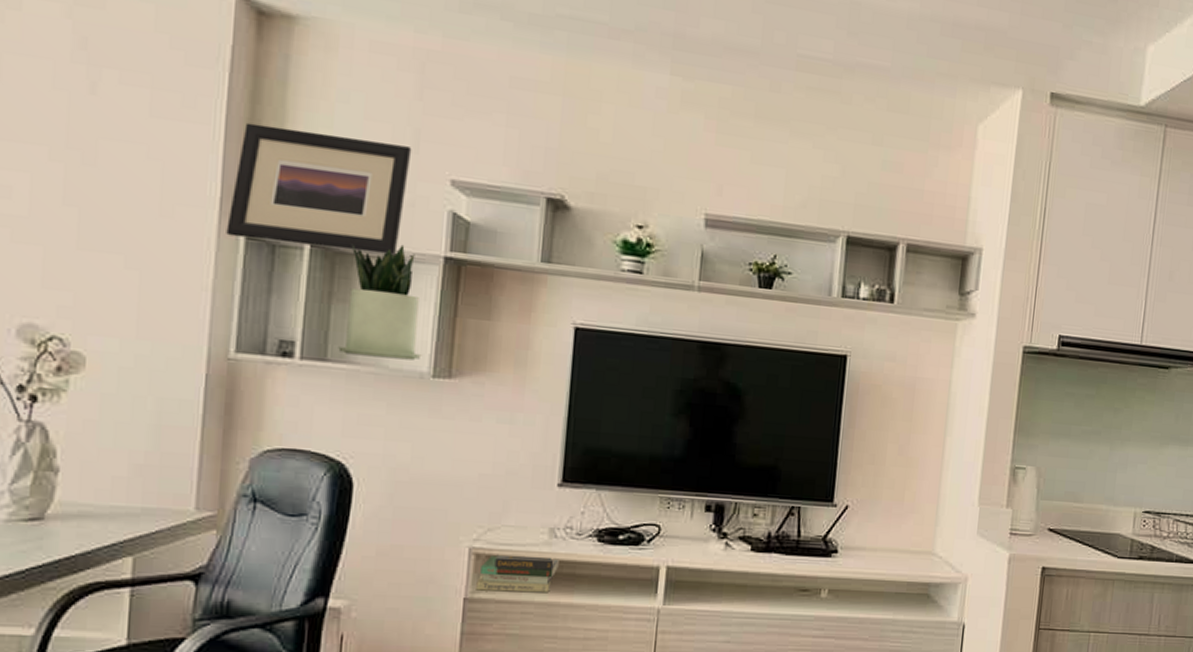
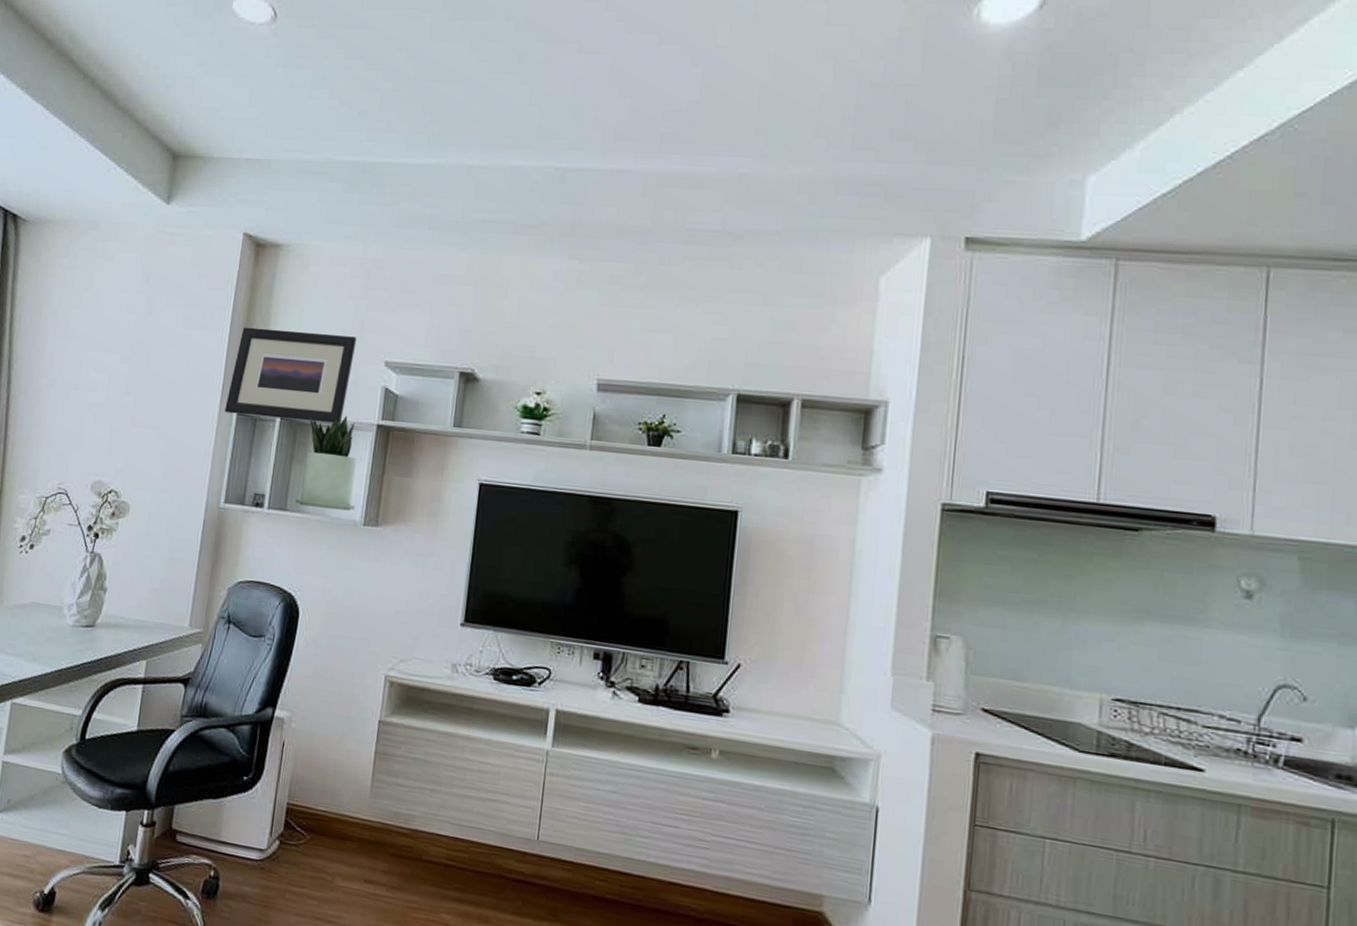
books: present [476,554,559,593] -> none [389,683,459,723]

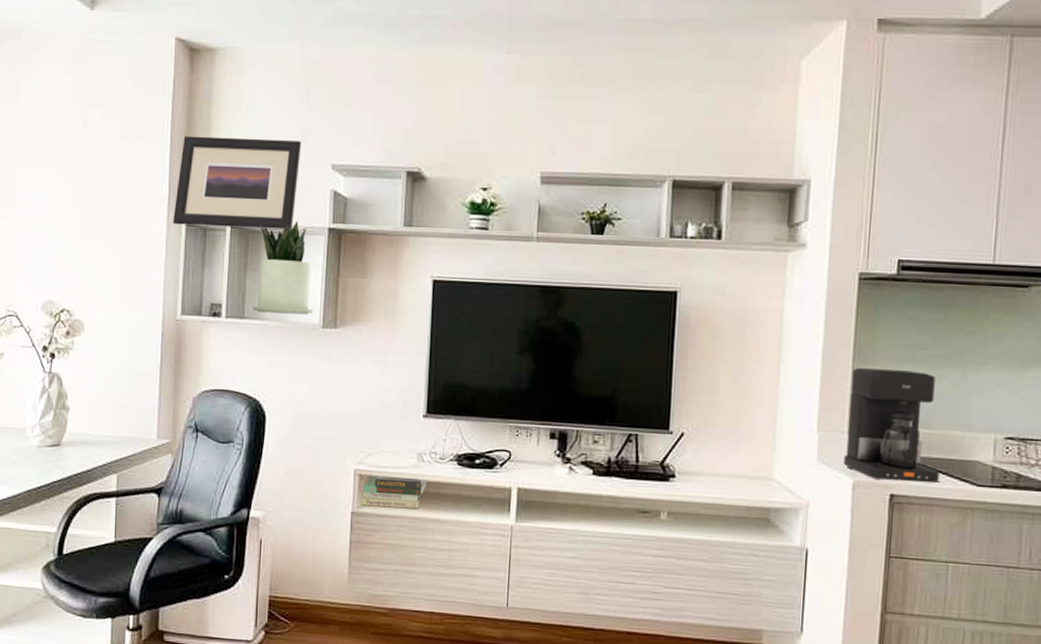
books: none [389,683,459,723] -> present [360,475,426,509]
coffee maker: none [921,607,1035,745] -> present [844,368,940,484]

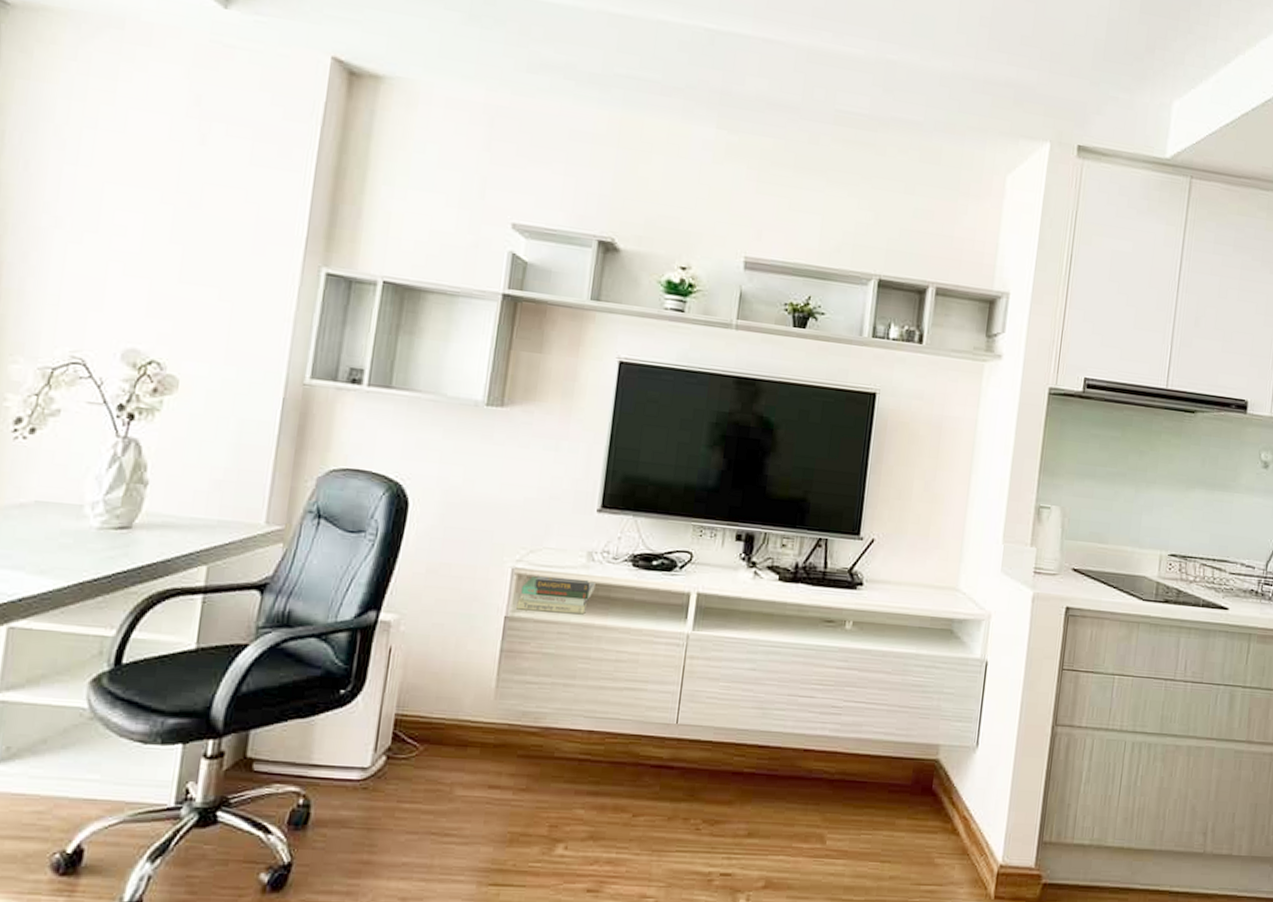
picture frame: present [173,136,302,230] -> none [309,170,479,292]
planter: present [252,221,314,315] -> none [402,280,479,389]
coffee maker: present [844,368,940,484] -> none [1025,481,1112,597]

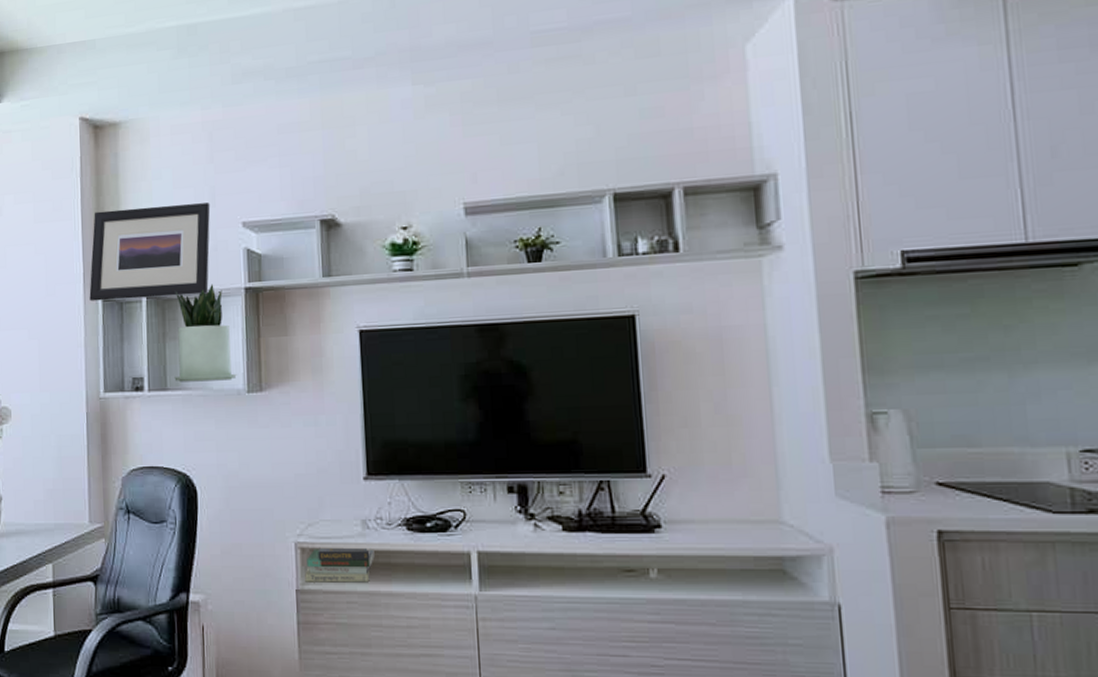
picture frame: none [309,170,479,292] -> present [89,203,211,301]
planter: none [402,280,479,389] -> present [174,284,237,382]

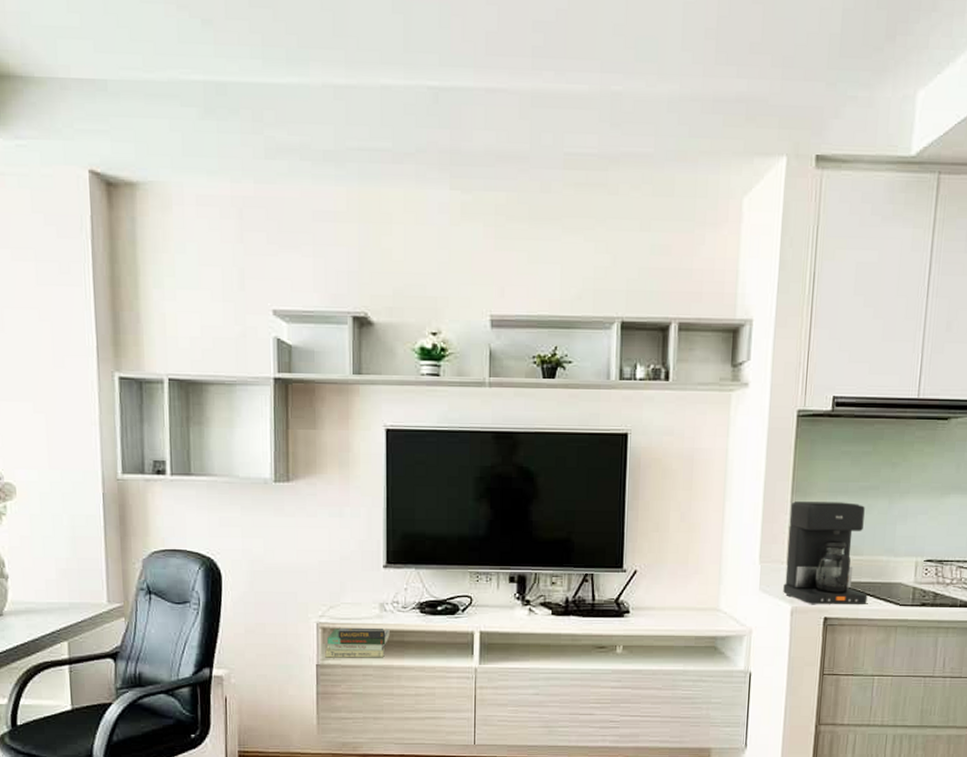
picture frame: present [89,203,211,301] -> none [104,280,239,381]
planter: present [174,284,237,382] -> none [199,371,264,469]
coffee maker: none [863,379,1000,514] -> present [783,501,868,606]

